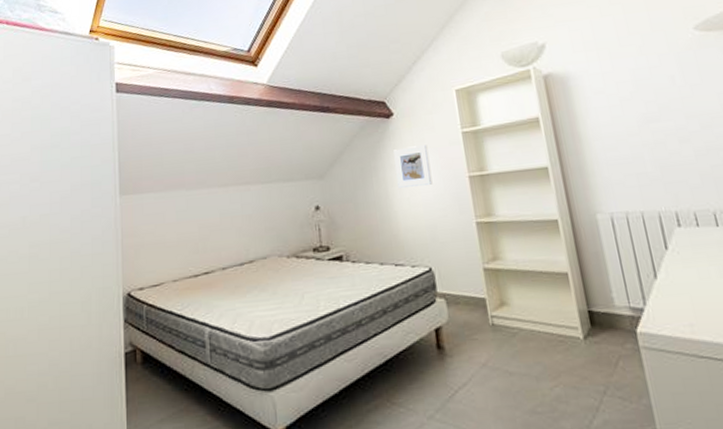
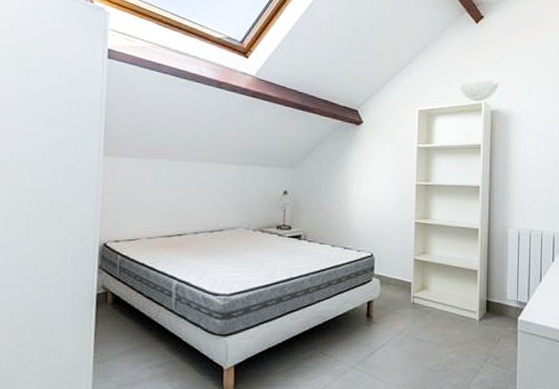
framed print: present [393,145,433,188] -> none [357,152,387,187]

